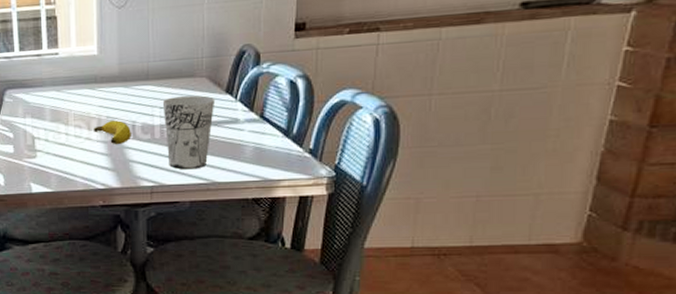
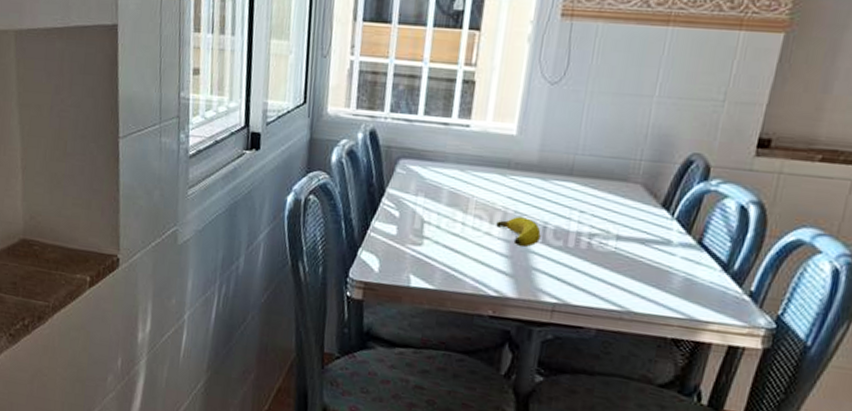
cup: present [162,95,216,170] -> none [579,201,648,292]

